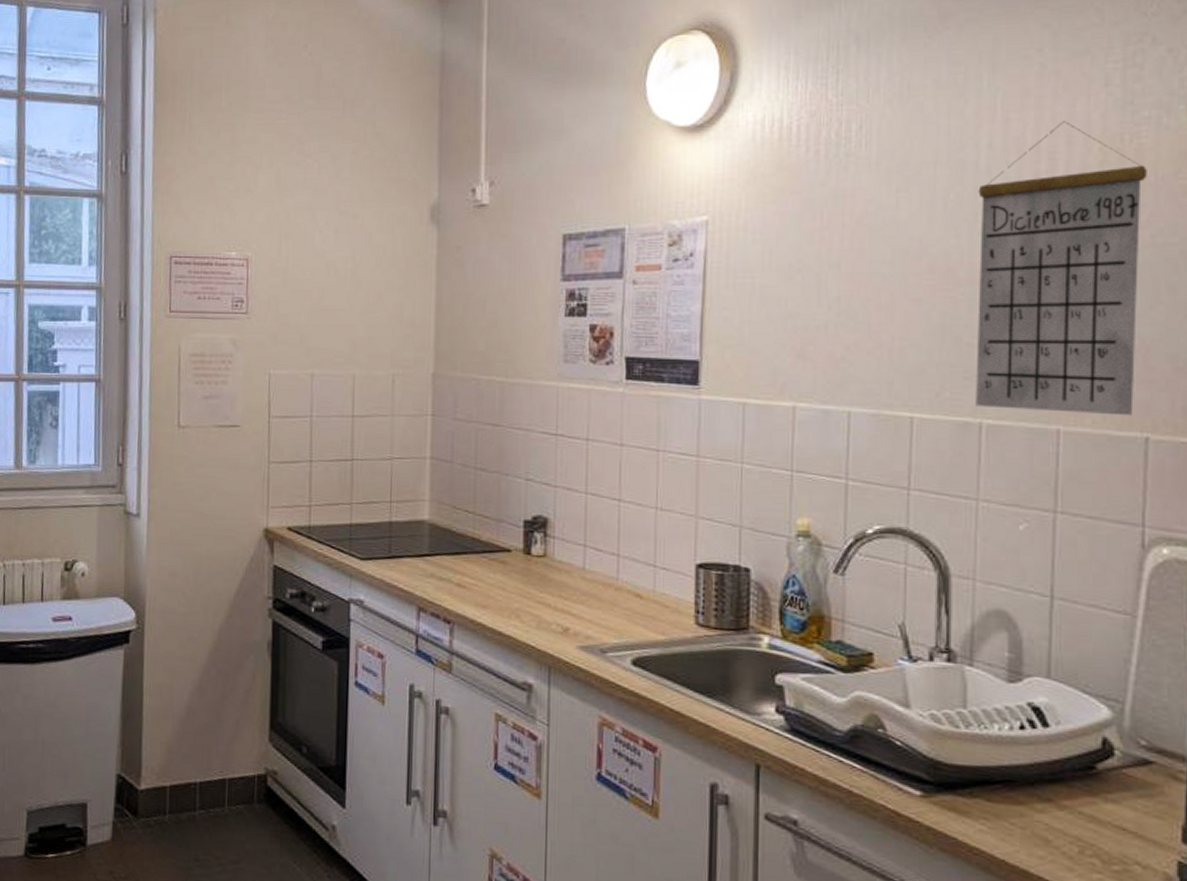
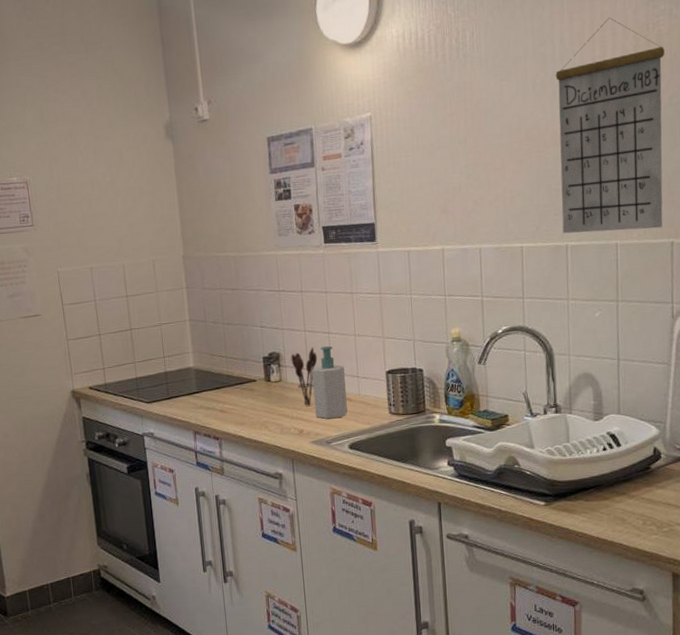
utensil holder: none [562,516,600,596] -> present [291,347,318,406]
soap bottle: none [589,517,638,619] -> present [312,345,348,419]

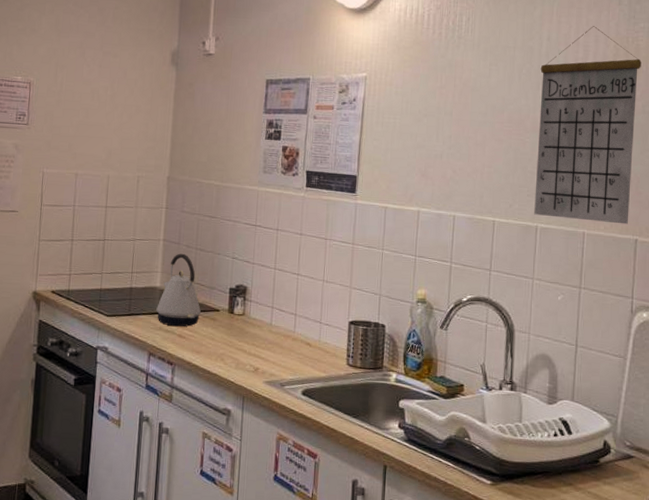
kettle: none [194,330,238,403] -> present [156,253,201,327]
utensil holder: present [291,347,318,406] -> none [257,285,284,344]
soap bottle: present [312,345,348,419] -> none [273,286,309,361]

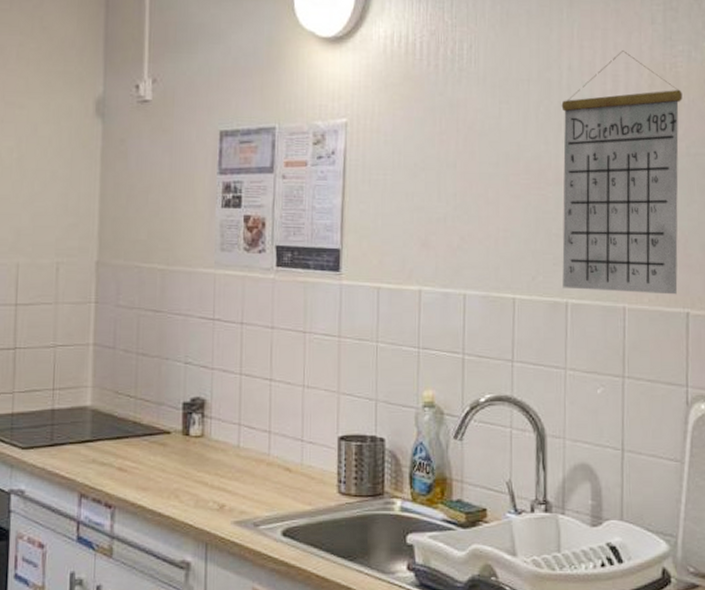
kettle: present [156,253,201,327] -> none [87,360,146,457]

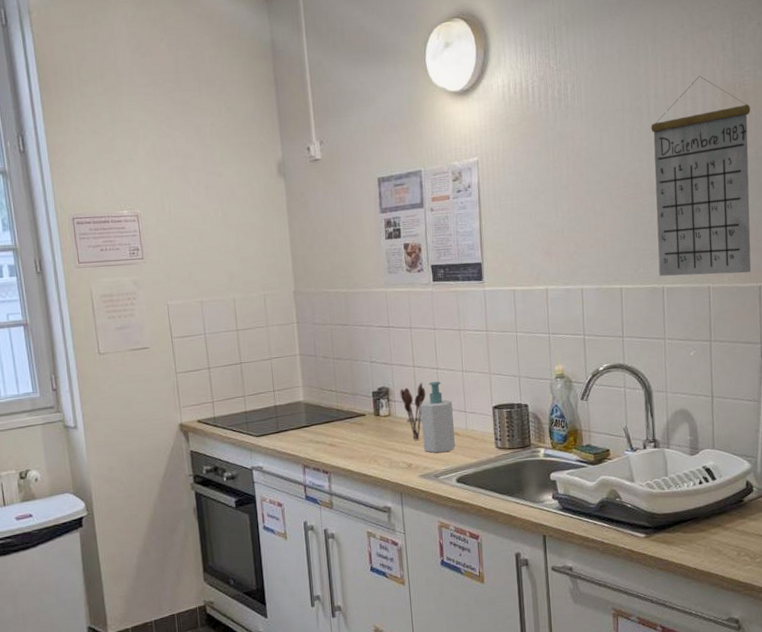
utensil holder: none [219,395,253,473] -> present [400,382,426,440]
soap bottle: none [243,396,287,492] -> present [420,381,455,453]

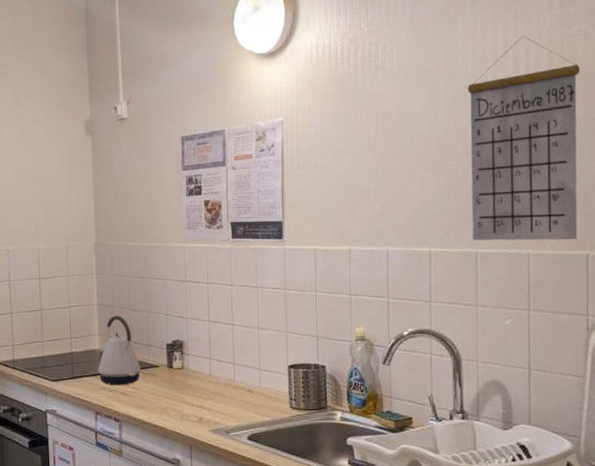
kettle: none [303,365,348,437] -> present [98,315,141,385]
utensil holder: present [400,382,426,440] -> none [194,337,220,394]
soap bottle: present [420,381,455,453] -> none [214,337,248,408]

